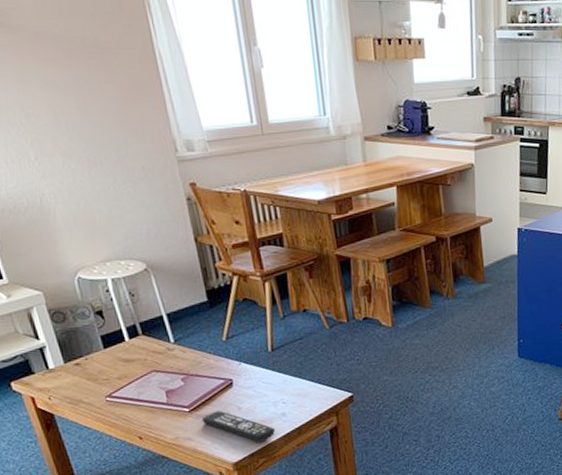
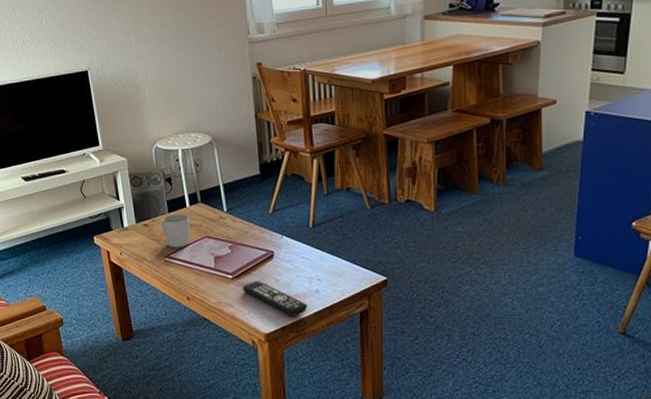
mug: none [96,348,135,387] -> present [161,214,190,248]

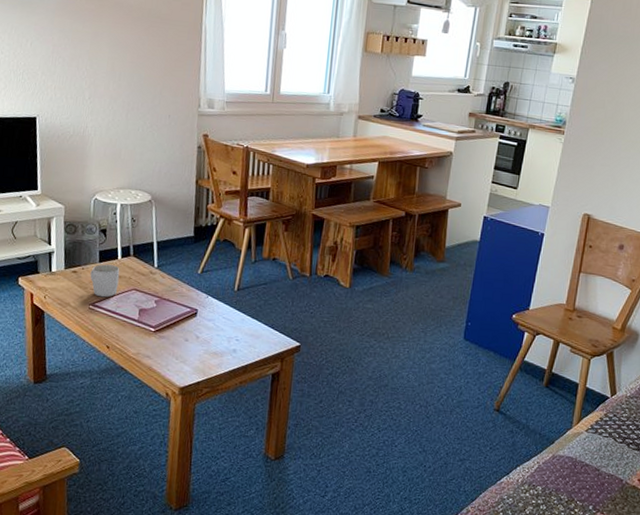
remote control: present [242,281,307,316] -> none [163,335,223,373]

